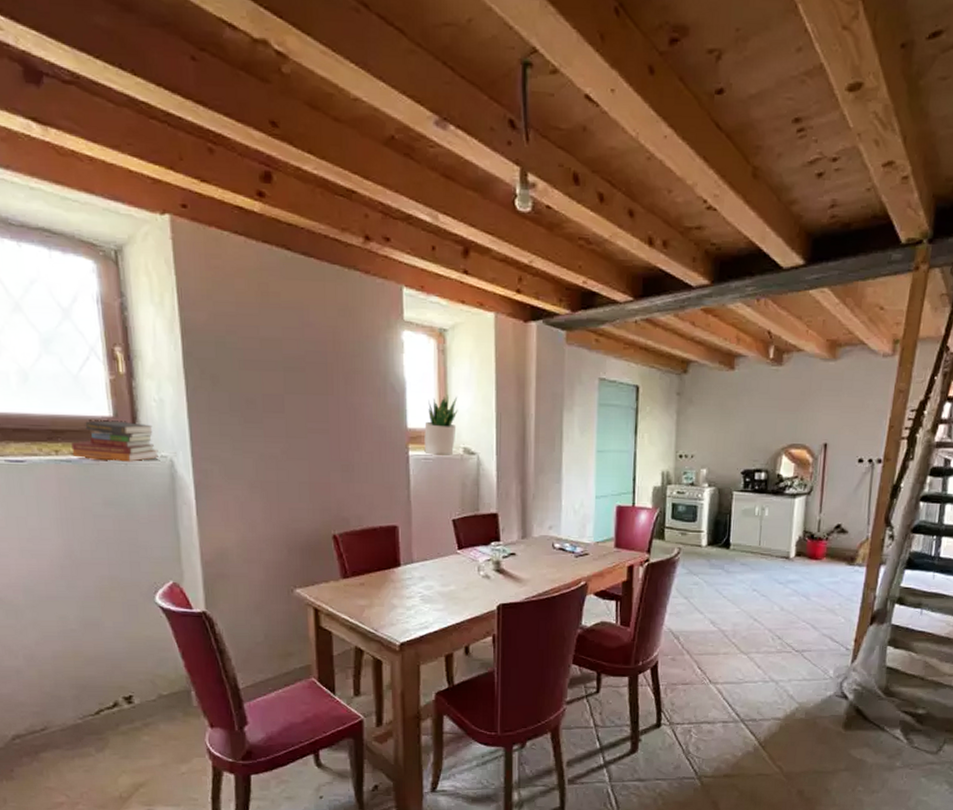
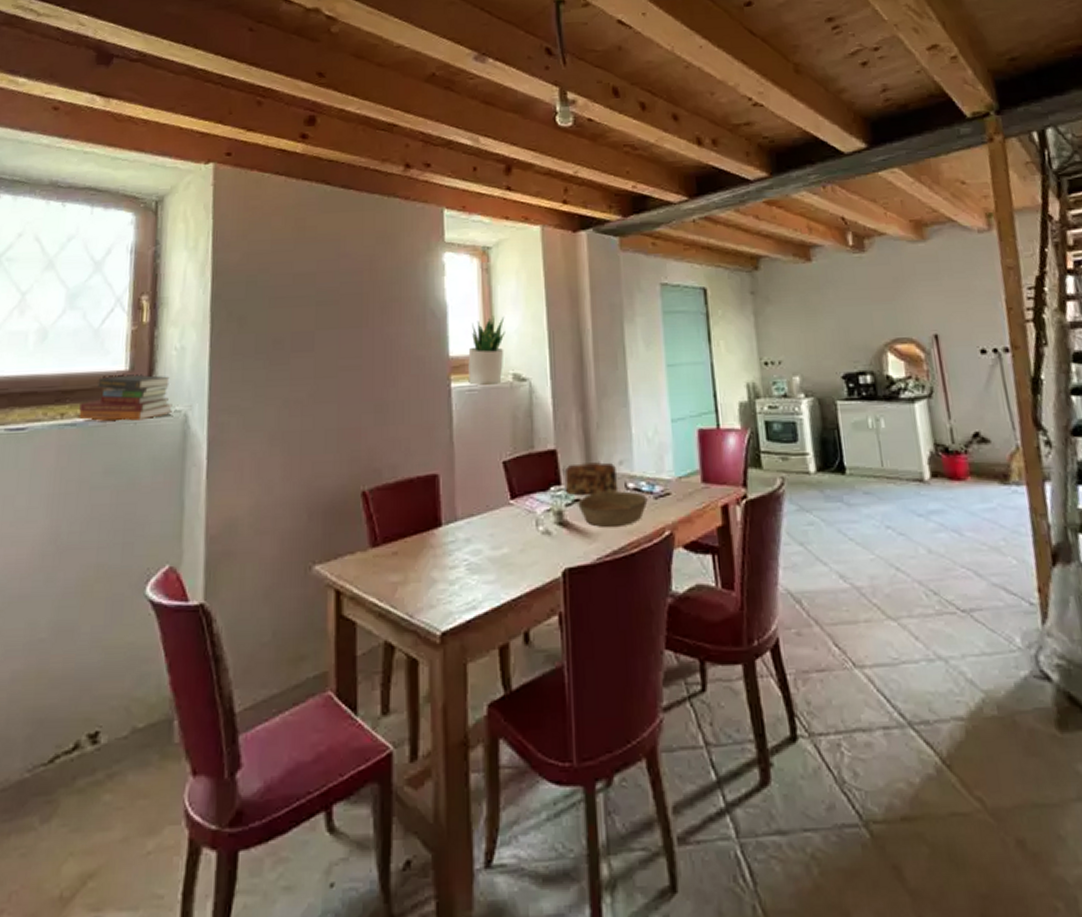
bread loaf: none [503,525,547,551] -> present [564,462,618,497]
bowl: none [513,549,570,576] -> present [578,491,648,527]

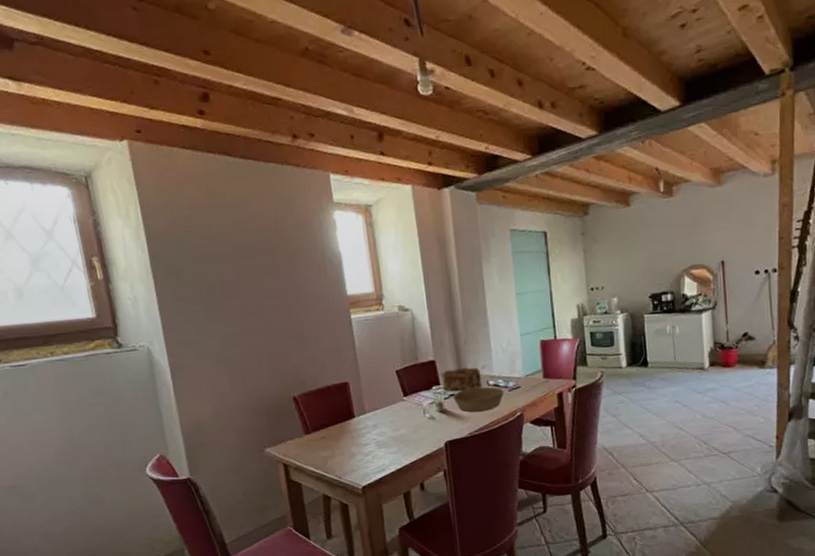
books: present [78,374,173,421] -> none [63,320,137,357]
planter: present [468,315,505,386] -> none [362,261,390,316]

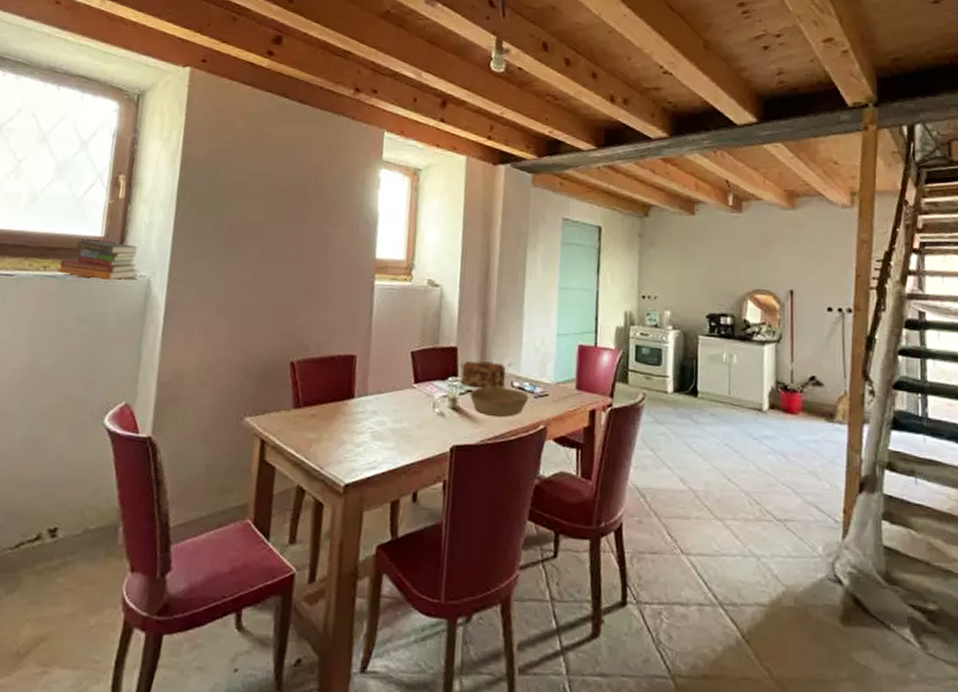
books: none [63,320,137,357] -> present [59,240,139,280]

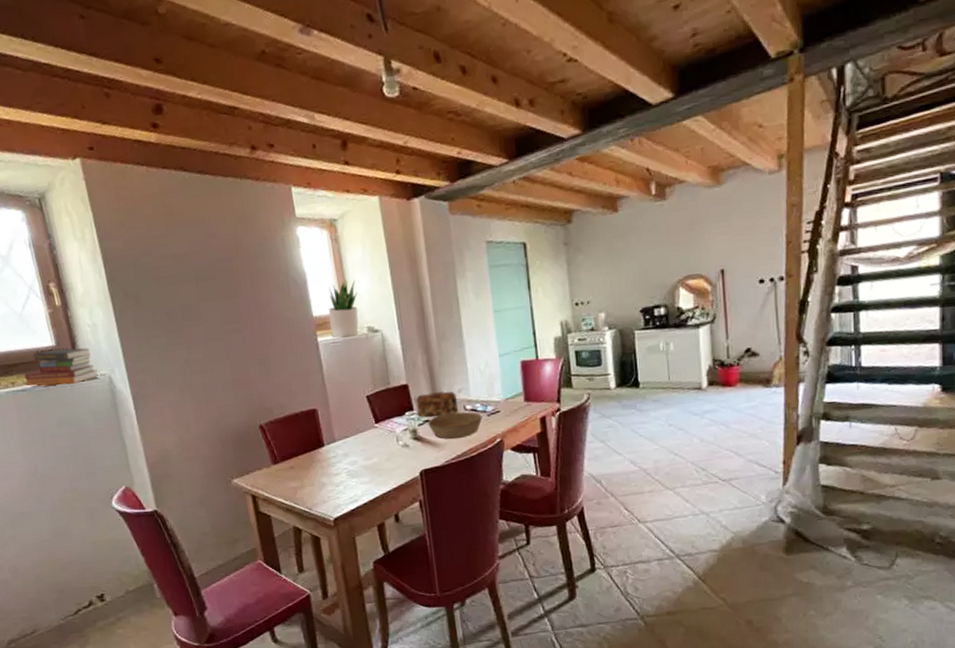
planter: none [390,228,427,288] -> present [328,279,359,339]

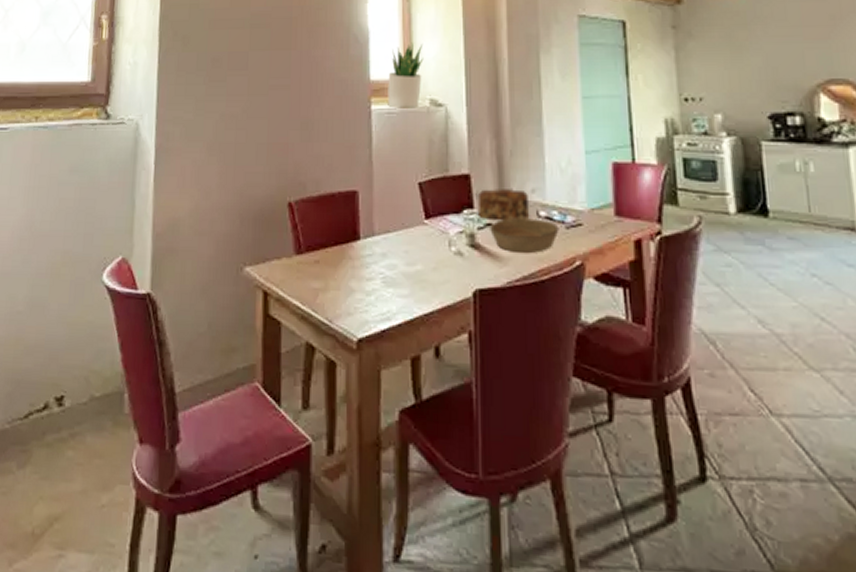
books: present [24,347,99,387] -> none [50,85,126,126]

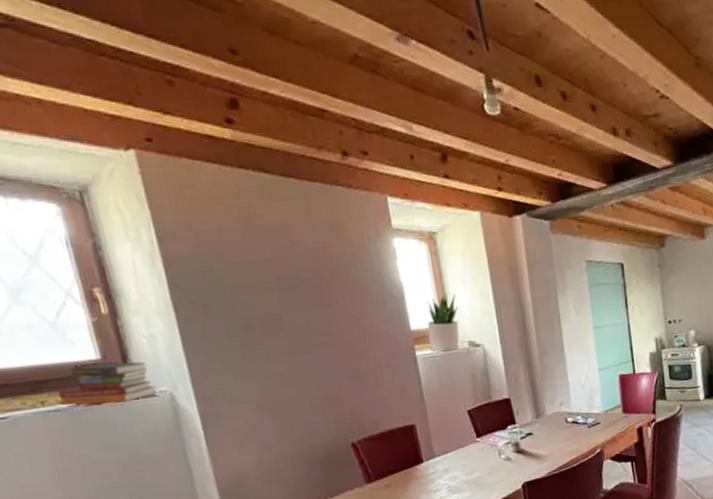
books: none [50,85,126,126] -> present [58,361,157,406]
bread loaf: present [477,189,530,221] -> none [517,404,560,432]
bowl: present [490,218,559,253] -> none [530,424,583,452]

